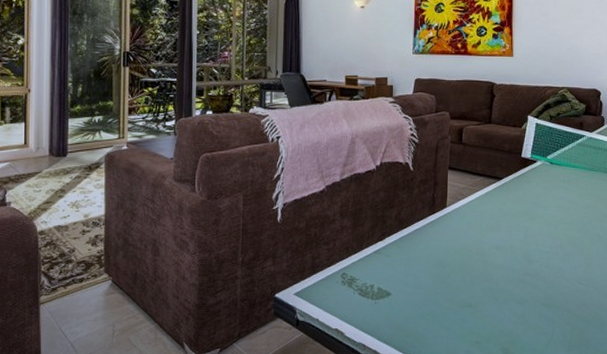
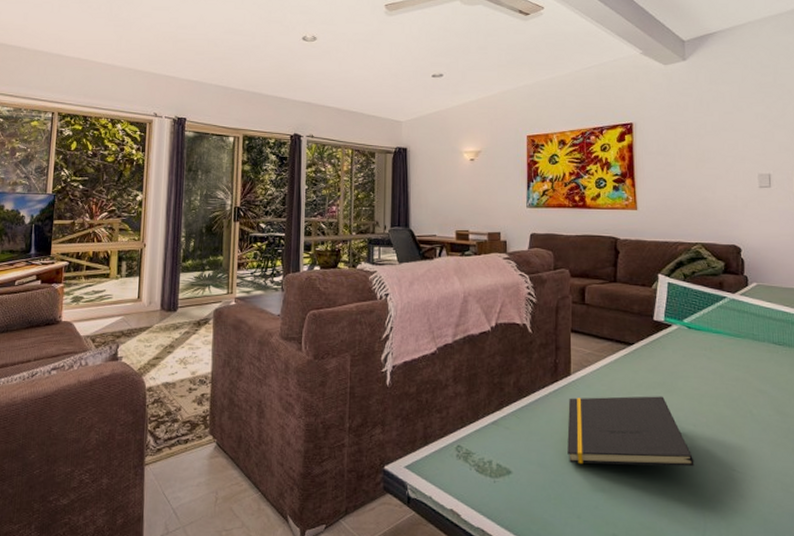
notepad: none [441,223,548,285] -> present [567,396,695,467]

